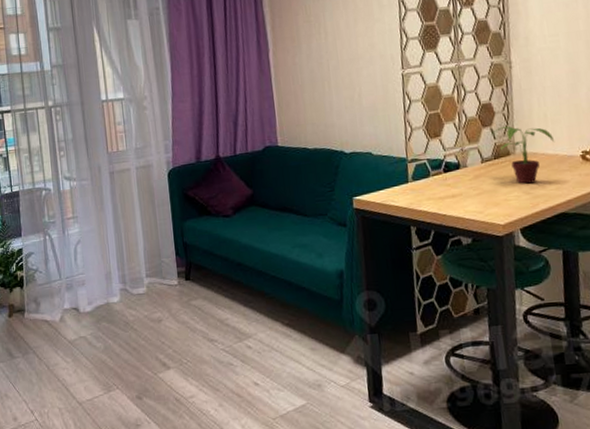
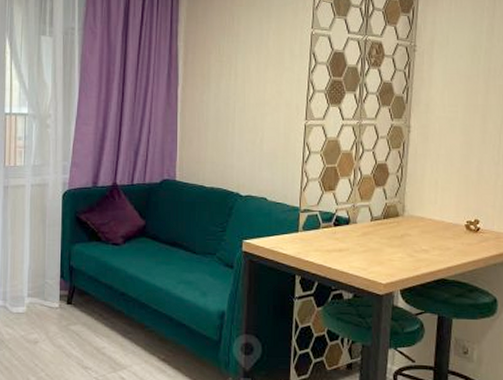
potted plant: present [490,126,555,184] -> none [383,187,443,247]

